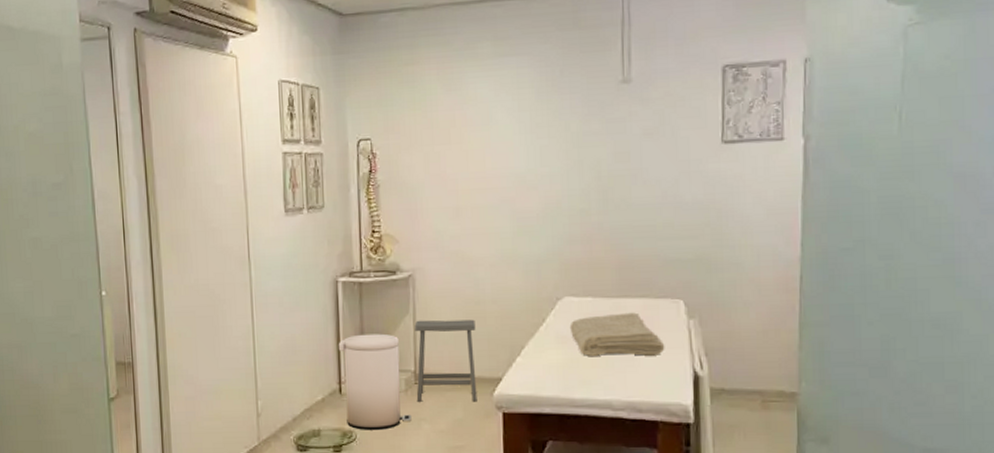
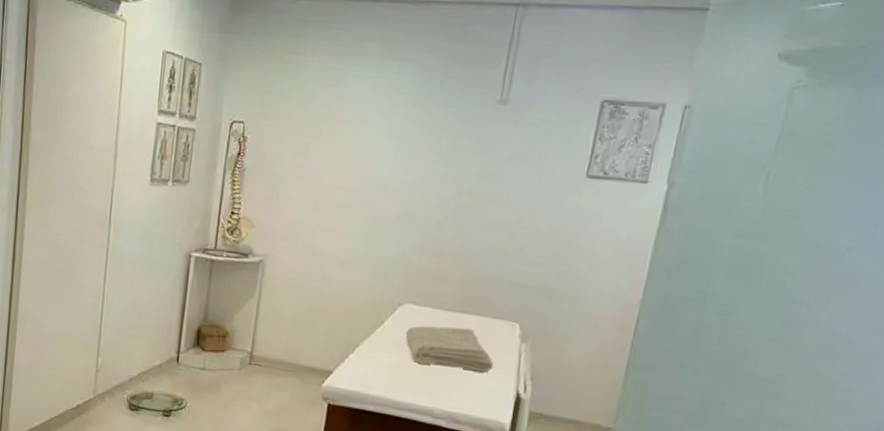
pedal bin: present [338,333,412,430] -> none [179,309,241,403]
stool: present [414,319,477,402] -> none [248,304,316,390]

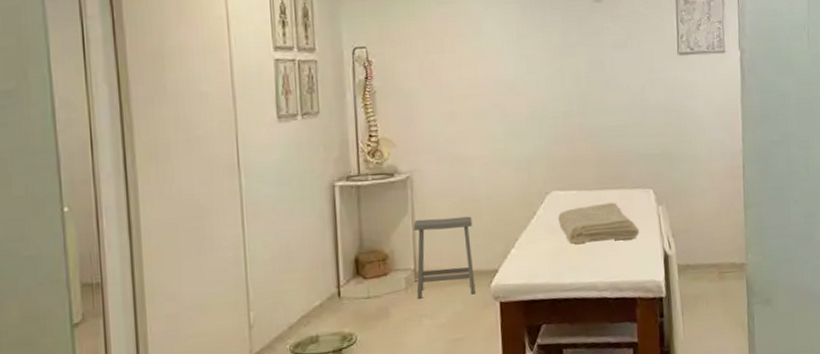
stool: none [248,304,316,390] -> present [413,216,476,299]

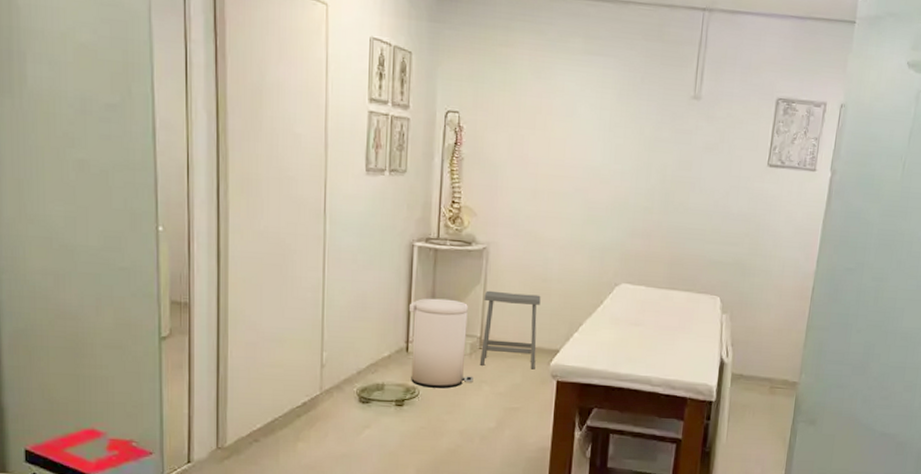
pedal bin: none [336,234,413,332] -> present [408,298,474,388]
towel: present [557,202,640,244] -> none [623,302,701,342]

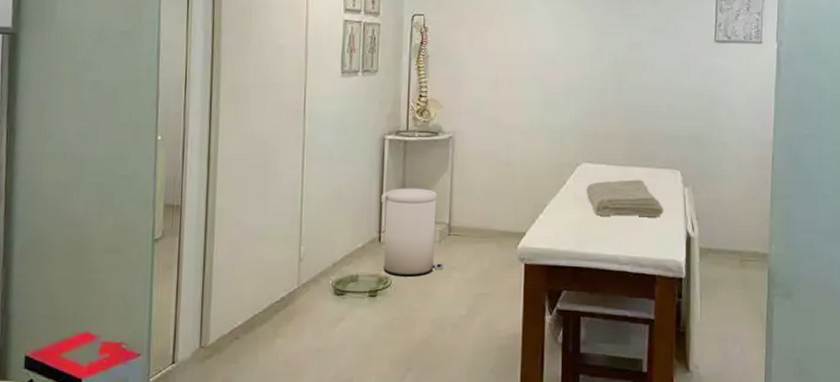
stool: present [479,290,541,370] -> none [449,177,505,254]
towel: none [623,302,701,342] -> present [586,179,664,218]

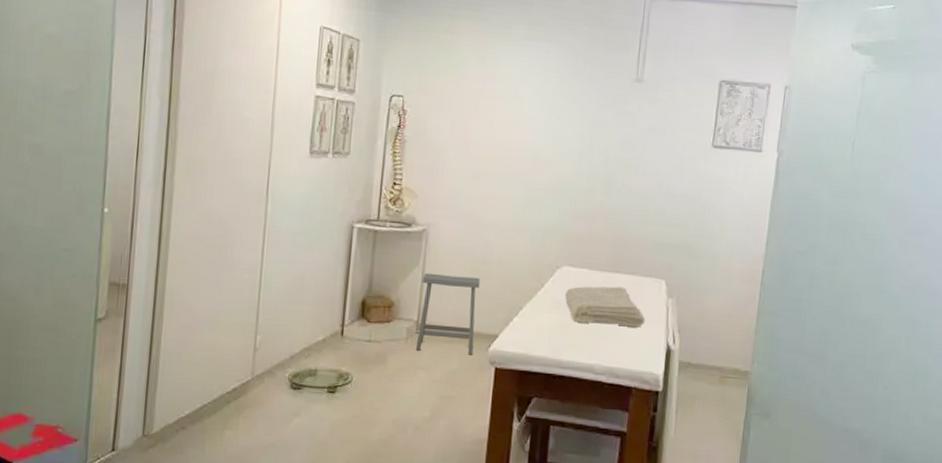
pedal bin: present [380,188,443,277] -> none [345,280,409,375]
stool: none [449,177,505,254] -> present [415,272,480,356]

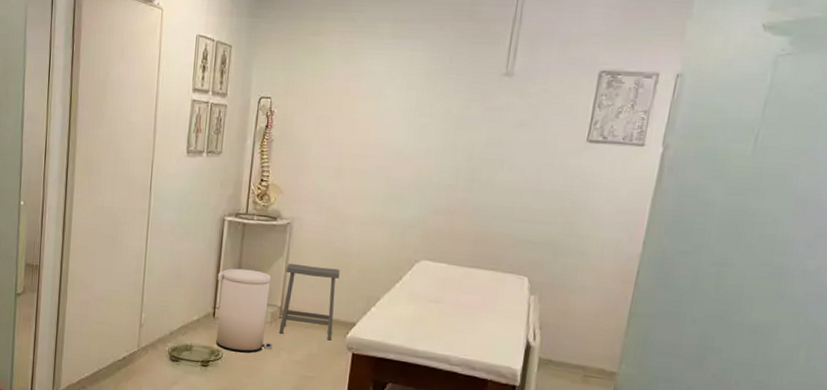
pedal bin: none [345,280,409,375] -> present [216,268,273,353]
towel: present [564,286,646,328] -> none [422,280,505,323]

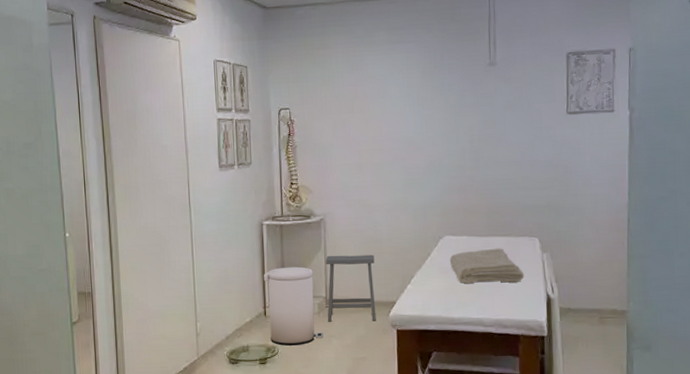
towel: none [422,280,505,323] -> present [449,248,524,283]

